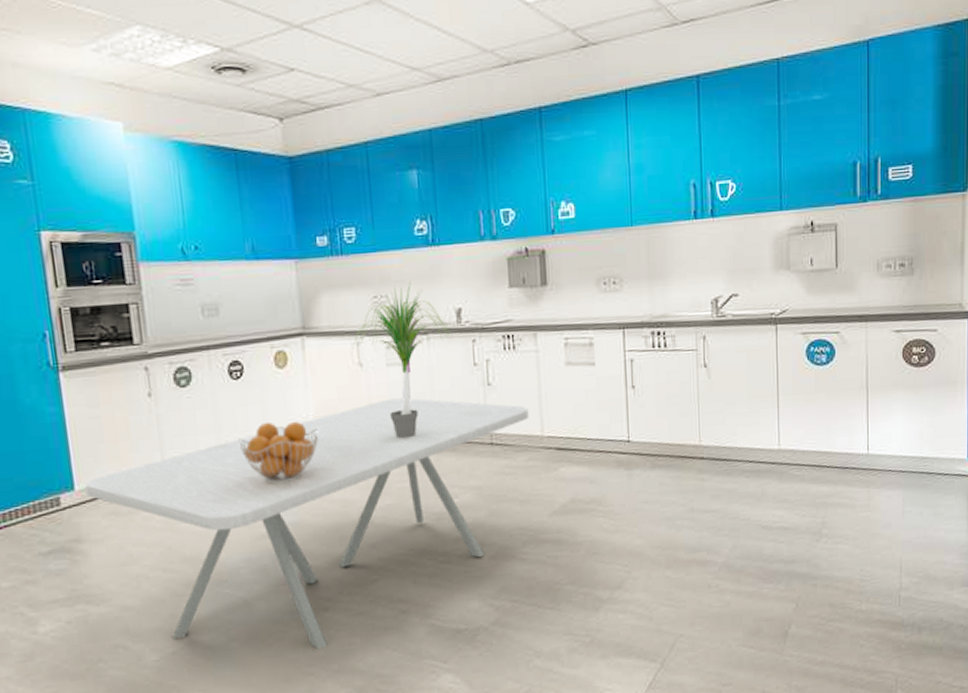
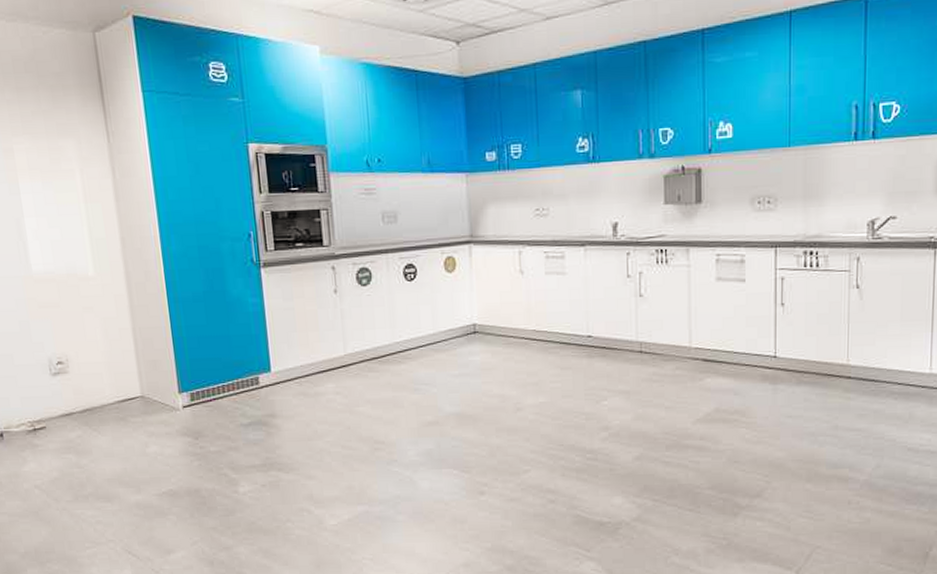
dining table: present [85,398,529,650] -> none [279,304,678,528]
fruit basket: present [238,421,319,483] -> none [410,320,481,376]
potted plant: present [352,281,453,439] -> none [515,195,609,343]

